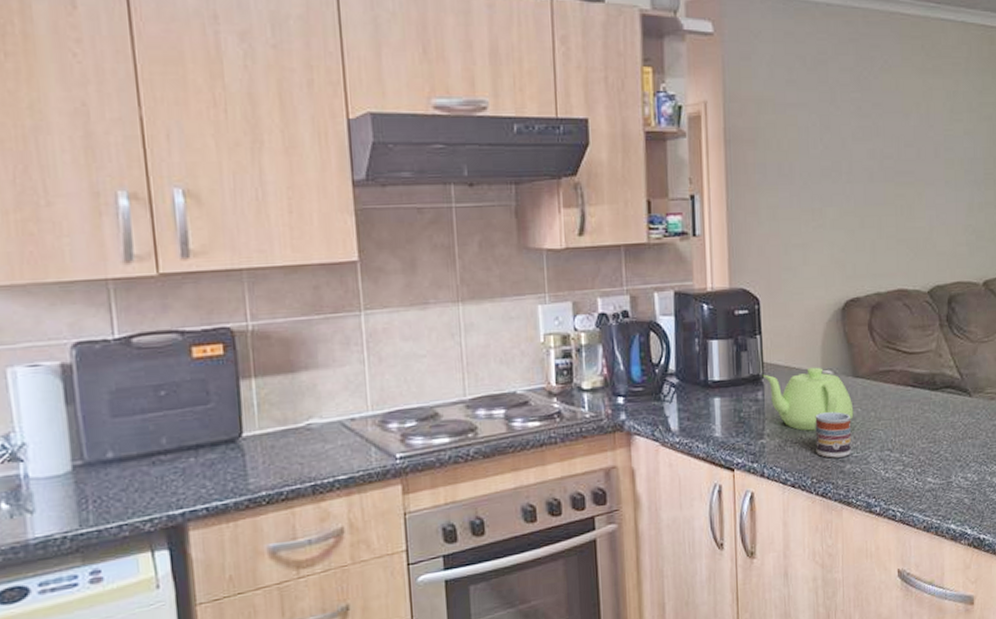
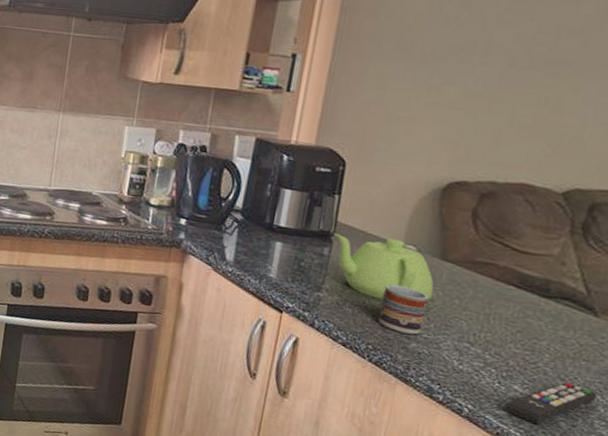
remote control: none [925,461,984,509] -> present [505,381,598,425]

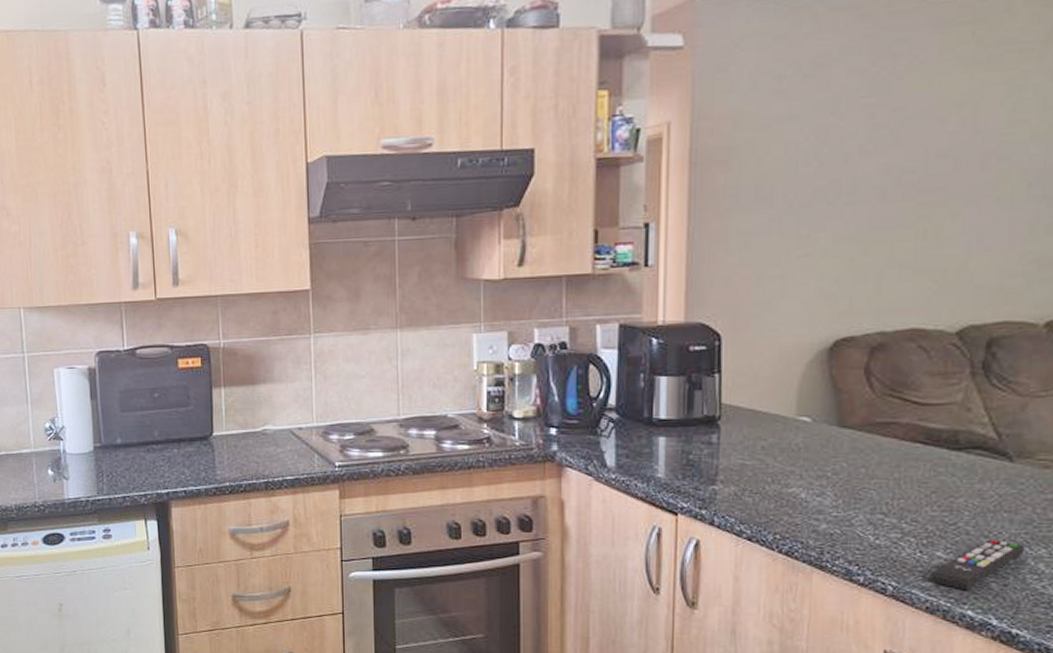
teapot: present [333,232,434,301] -> none [719,412,837,482]
cup: present [378,284,429,335] -> none [782,464,833,515]

